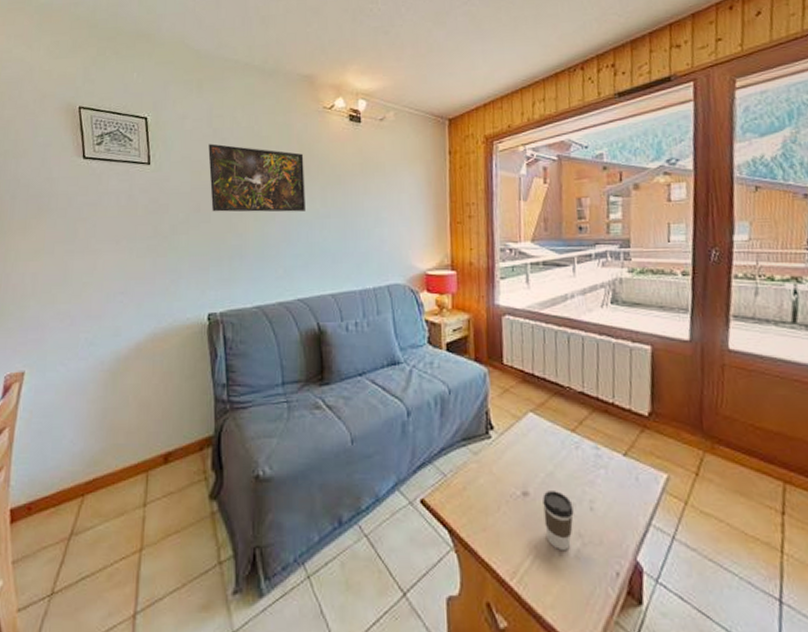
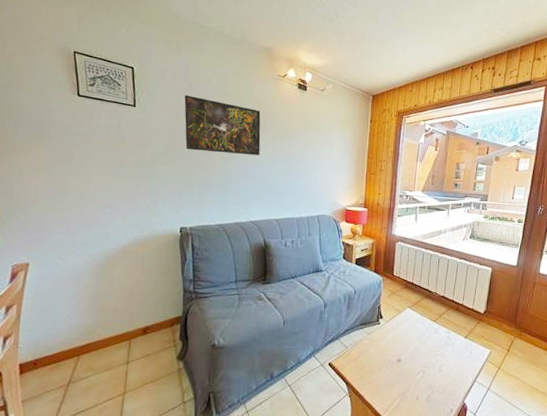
coffee cup: present [543,491,574,550] -> none [409,359,429,396]

